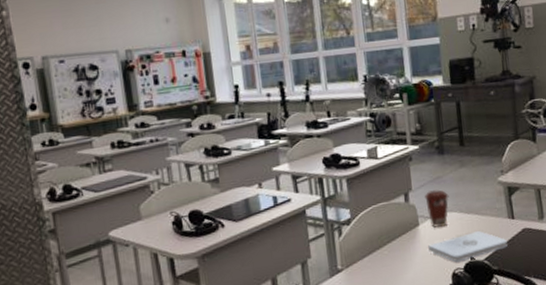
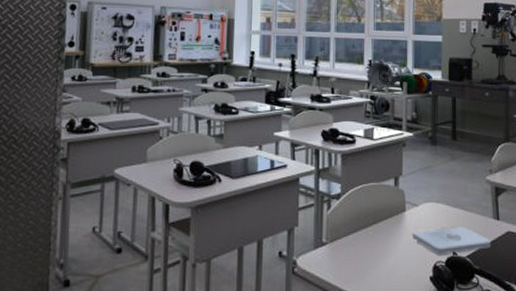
coffee cup: present [425,190,449,228] -> none [414,179,437,217]

